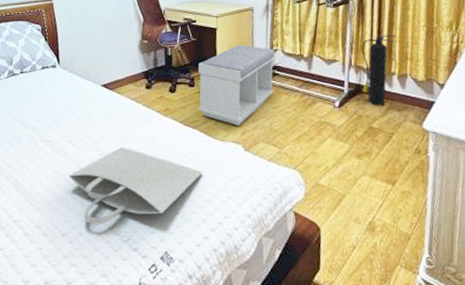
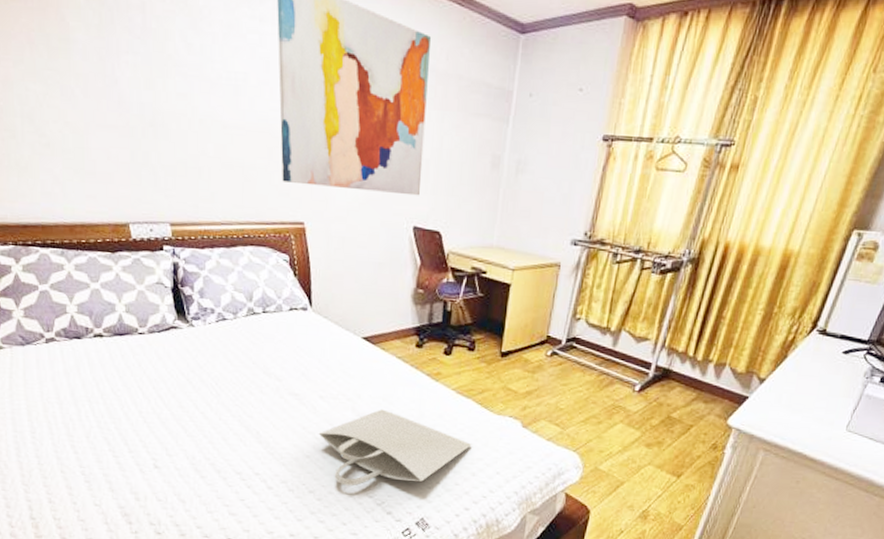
bench: present [198,45,275,125] -> none [476,308,577,400]
fire extinguisher: present [361,35,395,106] -> none [670,315,724,396]

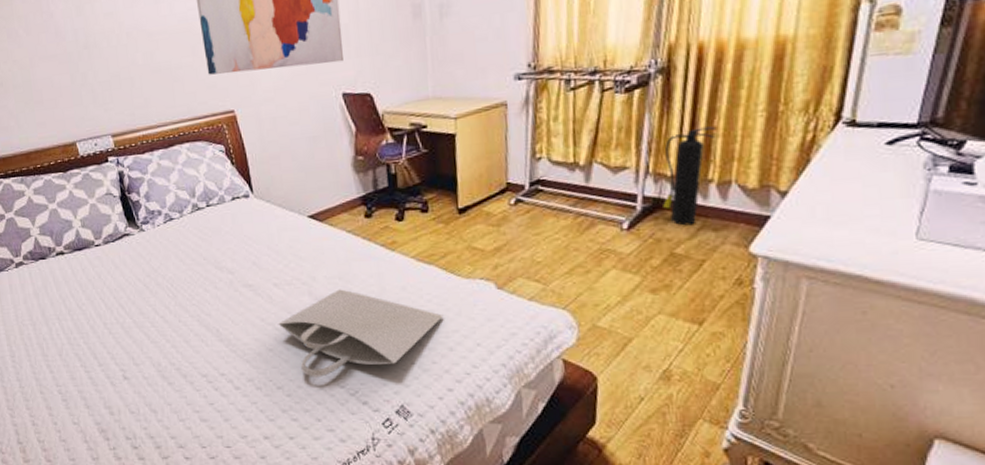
fire extinguisher: none [670,315,724,396] -> present [663,126,716,226]

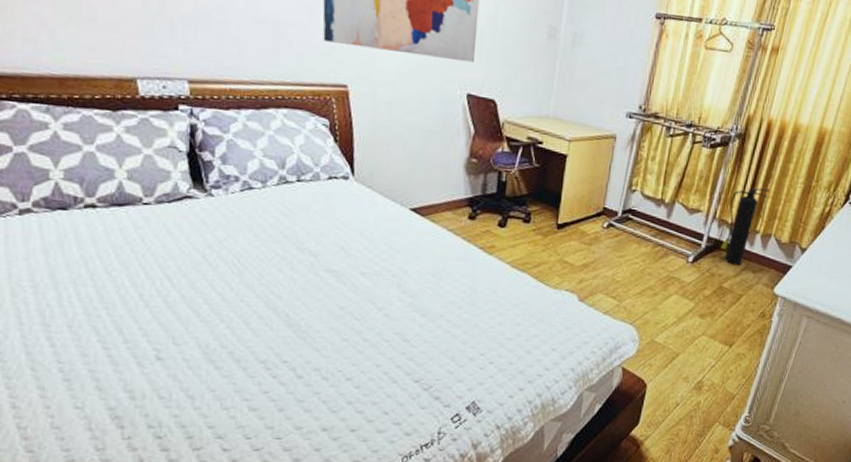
tote bag: present [278,289,444,378] -> none [358,285,527,371]

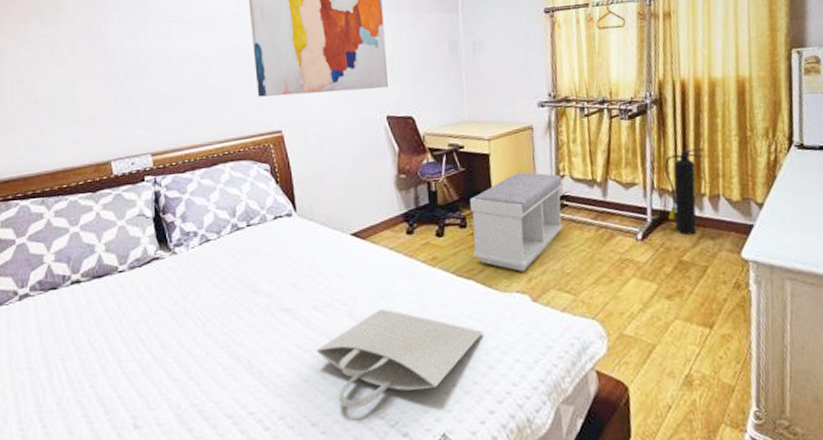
tote bag: none [358,285,527,371] -> present [315,308,483,409]
bench: none [531,179,632,272] -> present [469,172,564,271]

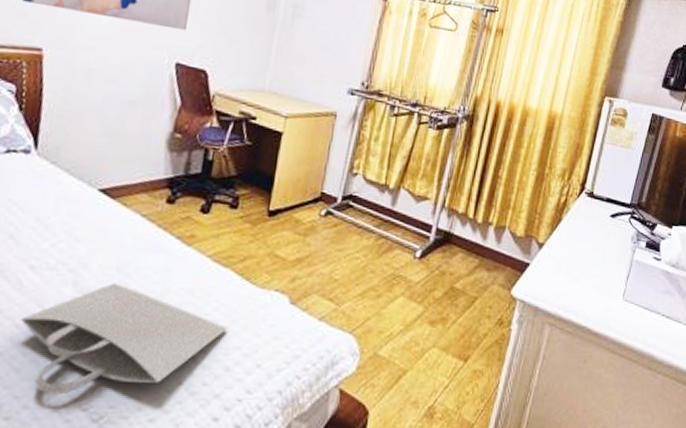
bench: present [469,172,564,271] -> none [237,160,353,269]
fire extinguisher: present [664,148,703,236] -> none [451,174,500,263]

